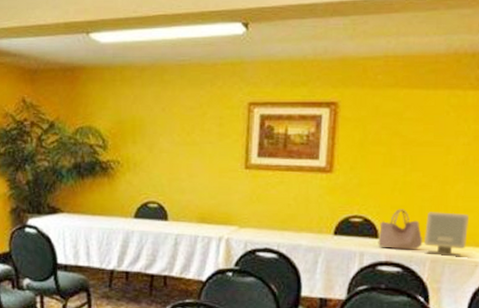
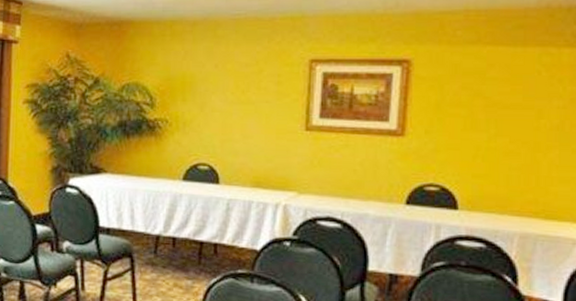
handbag: present [378,209,423,250] -> none [457,178,511,224]
speaker: present [424,212,468,257] -> none [512,182,564,234]

